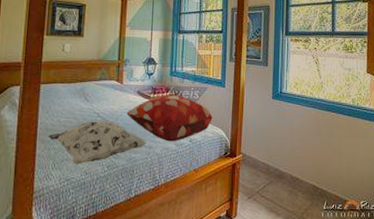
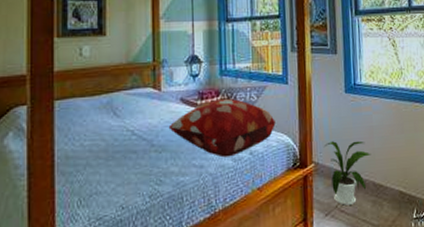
decorative pillow: present [48,120,147,165] -> none [70,138,198,199]
house plant: none [251,138,291,192] -> present [323,140,371,206]

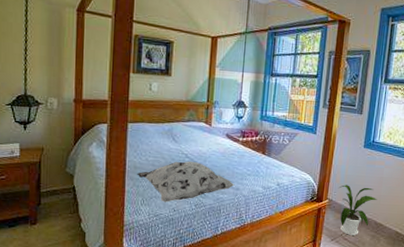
decorative pillow: none [70,138,198,199] -> present [137,161,235,202]
decorative pillow: present [168,98,276,158] -> none [214,138,301,185]

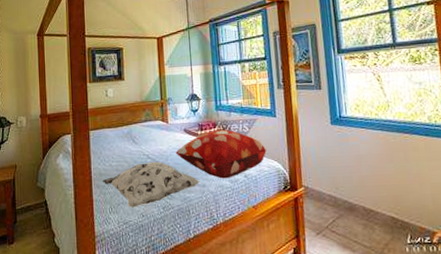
decorative pillow: none [214,138,301,185] -> present [175,129,266,179]
house plant: present [338,185,377,236] -> none [312,168,360,226]

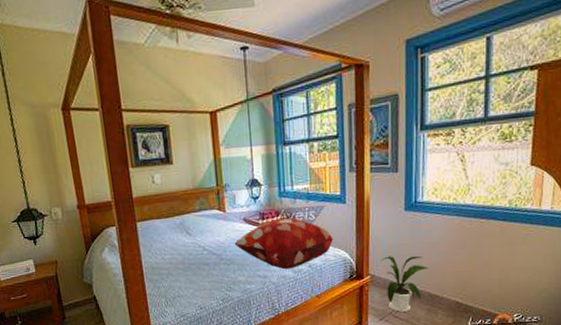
decorative pillow: present [103,161,201,208] -> none [155,253,262,301]
house plant: none [312,168,360,226] -> present [380,255,429,312]

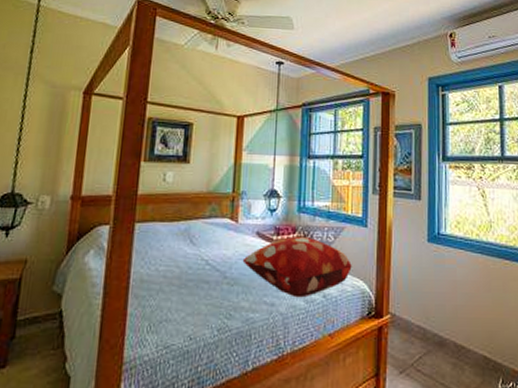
house plant: present [380,255,429,312] -> none [401,293,453,364]

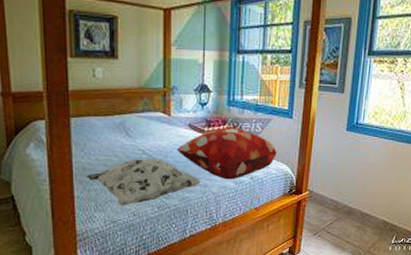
decorative pillow: none [143,269,269,328] -> present [87,157,202,206]

